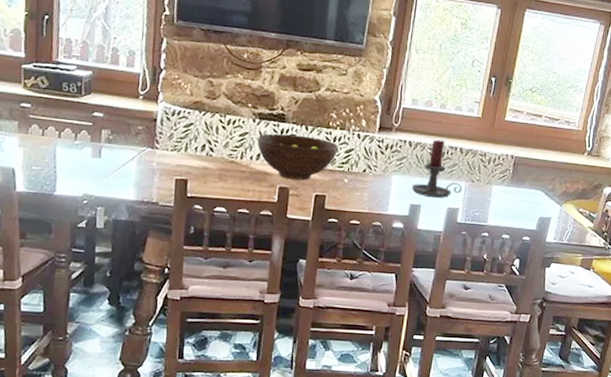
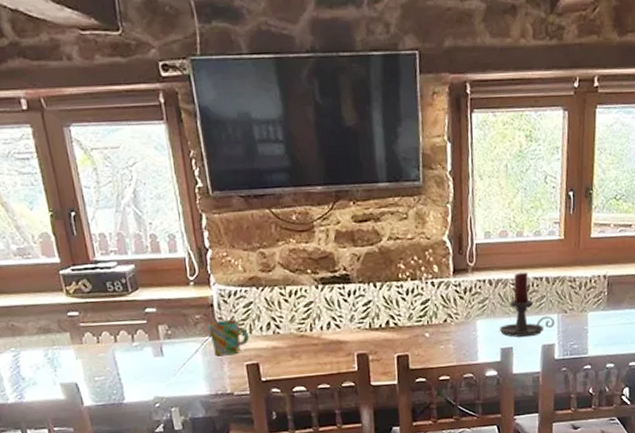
mug: none [147,135,185,168] -> present [208,320,250,356]
fruit bowl: present [257,133,338,181] -> none [324,294,413,344]

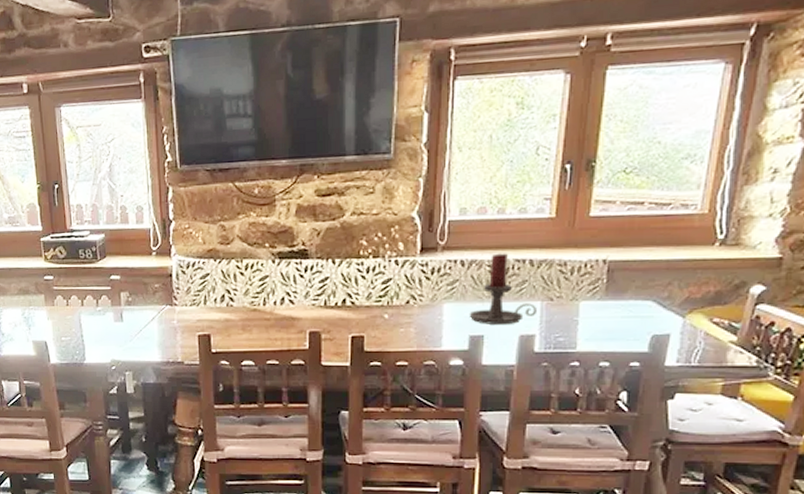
mug: present [208,320,250,356] -> none [166,290,204,325]

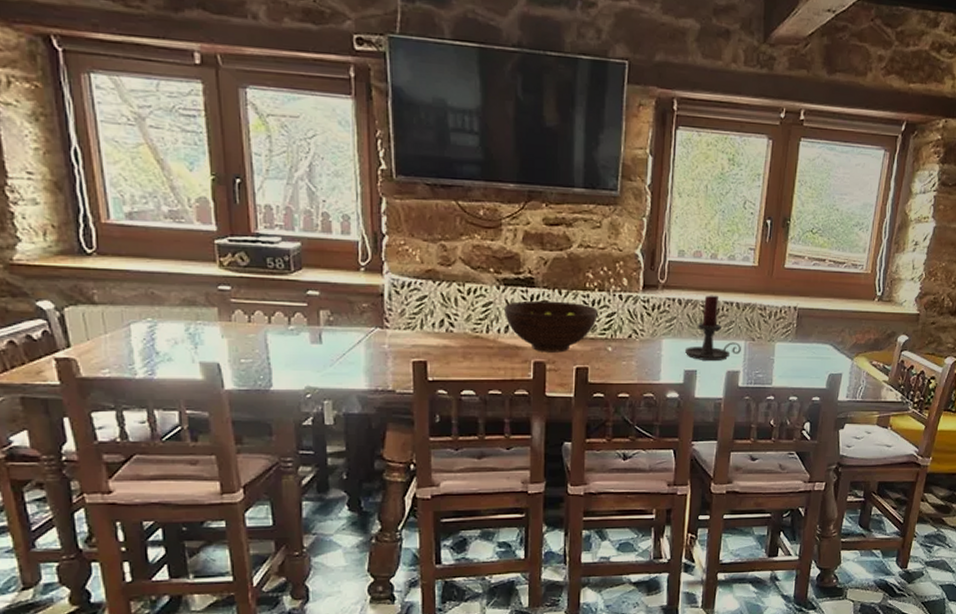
fruit bowl: none [280,270,373,322] -> present [504,300,598,353]

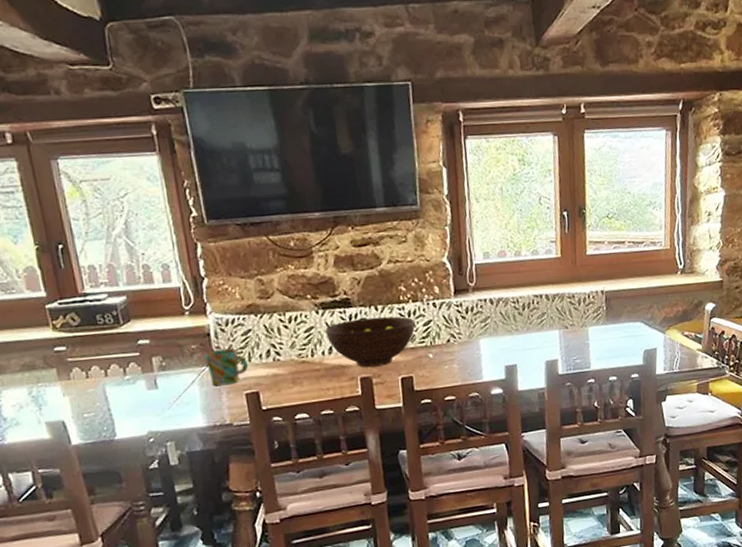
mug: none [375,312,420,350] -> present [205,348,249,386]
candle holder: present [684,295,741,362] -> none [502,290,556,354]

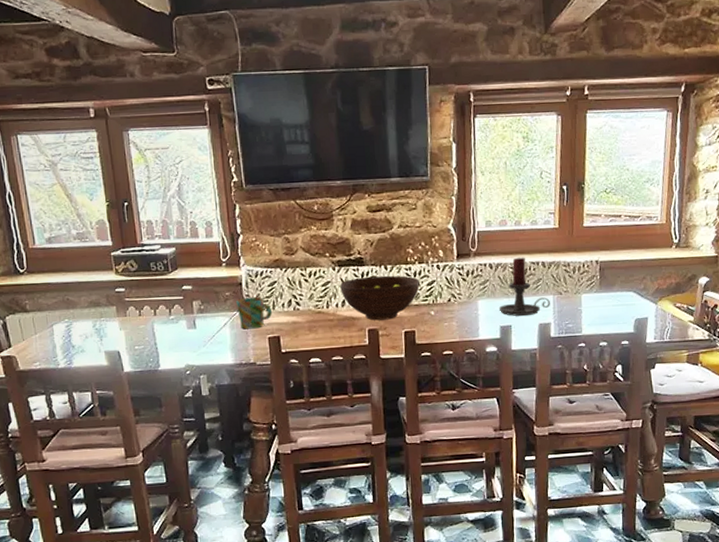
candle holder: none [502,290,556,354] -> present [498,257,550,317]

